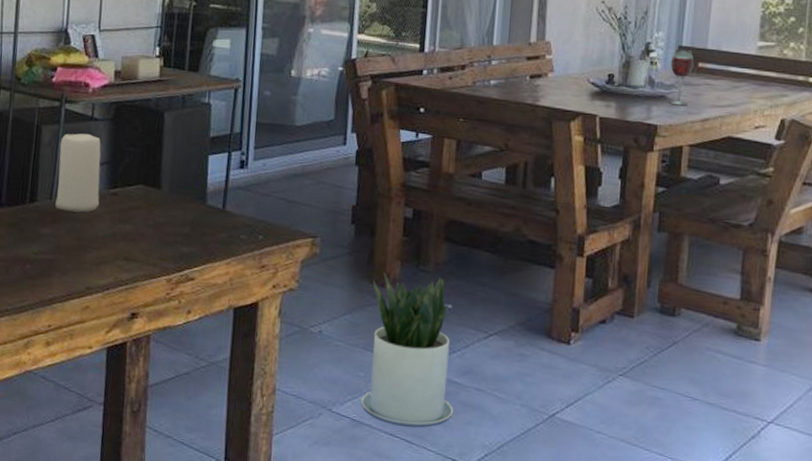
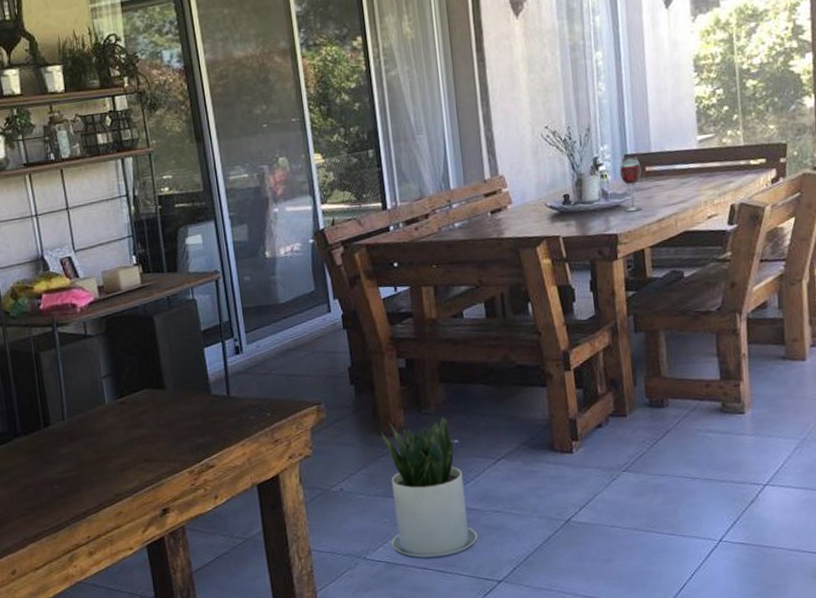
candle: present [55,133,101,213] -> none [60,351,111,429]

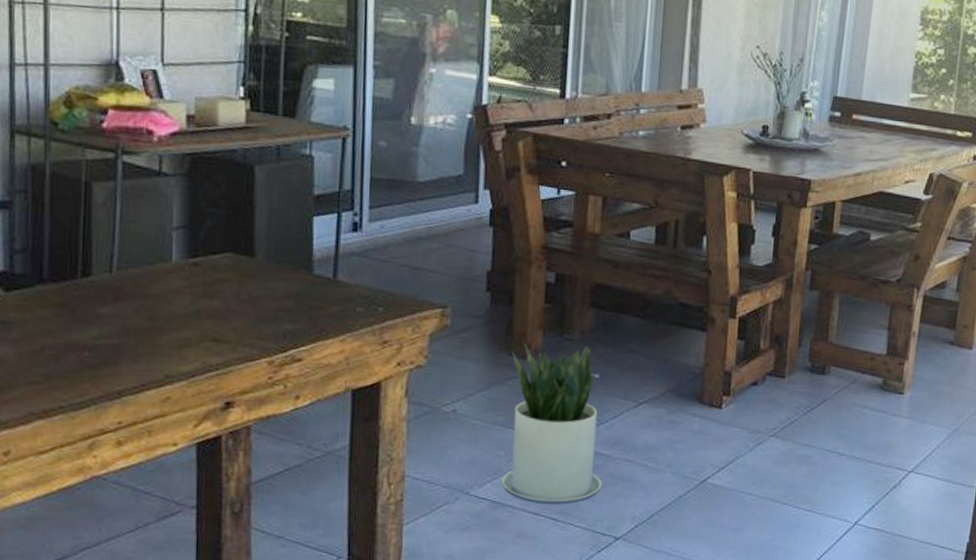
wineglass: present [619,156,642,212] -> none [823,99,849,160]

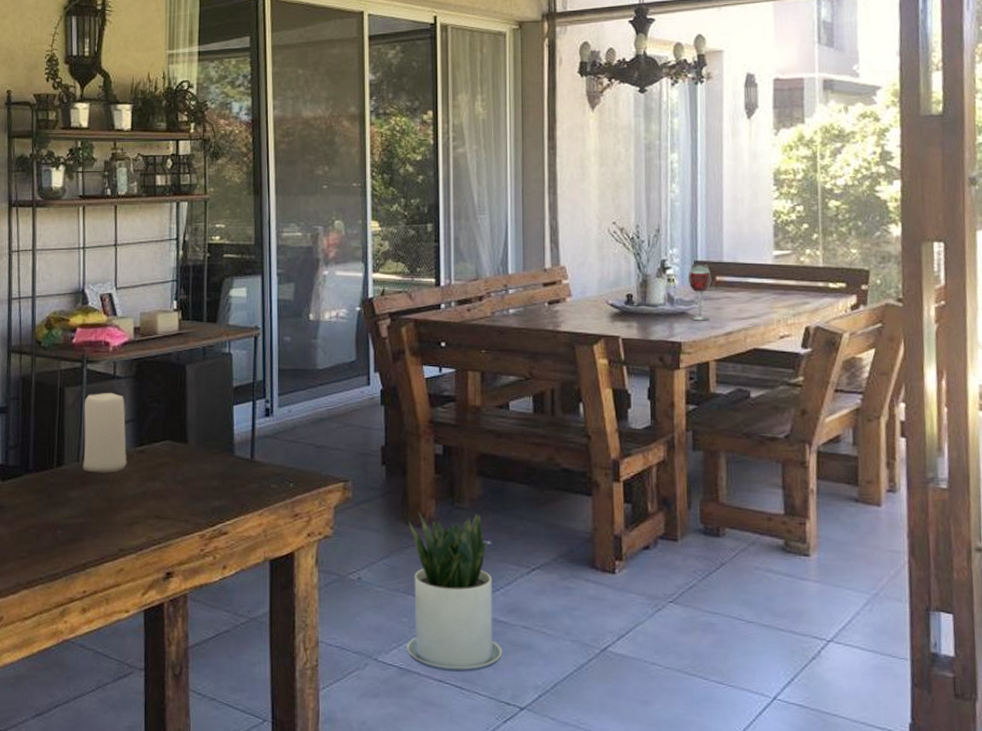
candle: none [117,191,176,288] -> present [83,392,127,473]
wineglass: none [823,99,849,160] -> present [687,263,712,321]

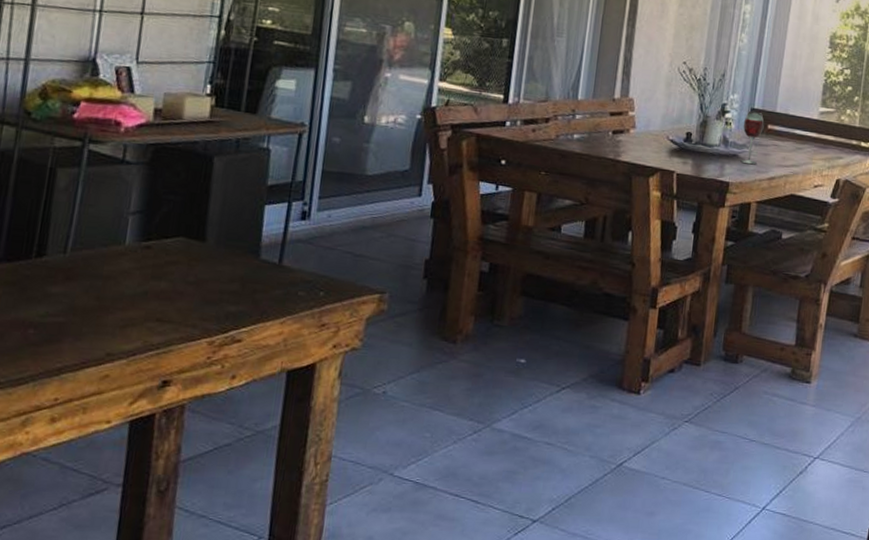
candle: present [83,392,127,473] -> none [70,178,133,269]
planter: present [406,512,503,672] -> none [425,328,523,487]

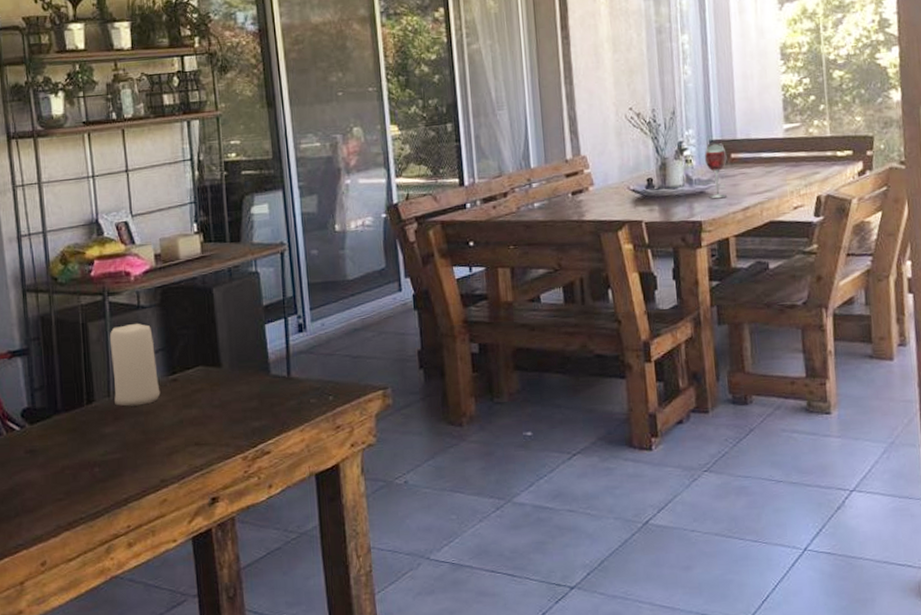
candle: none [70,178,133,269] -> present [109,323,161,407]

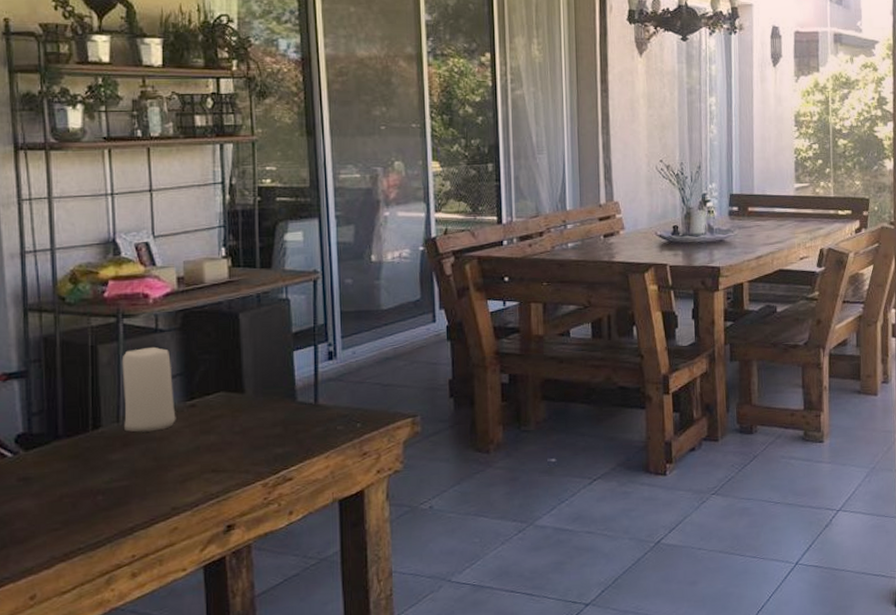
wineglass: present [704,142,727,199] -> none [725,196,745,247]

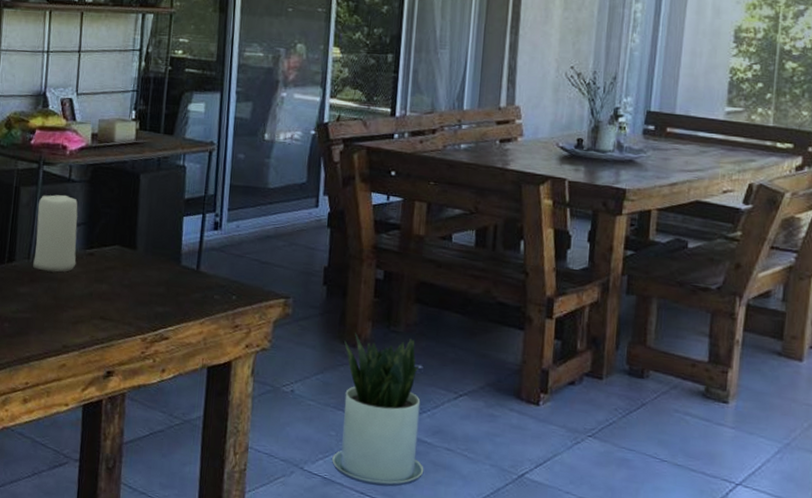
planter: none [478,435,569,582] -> present [332,333,424,487]

